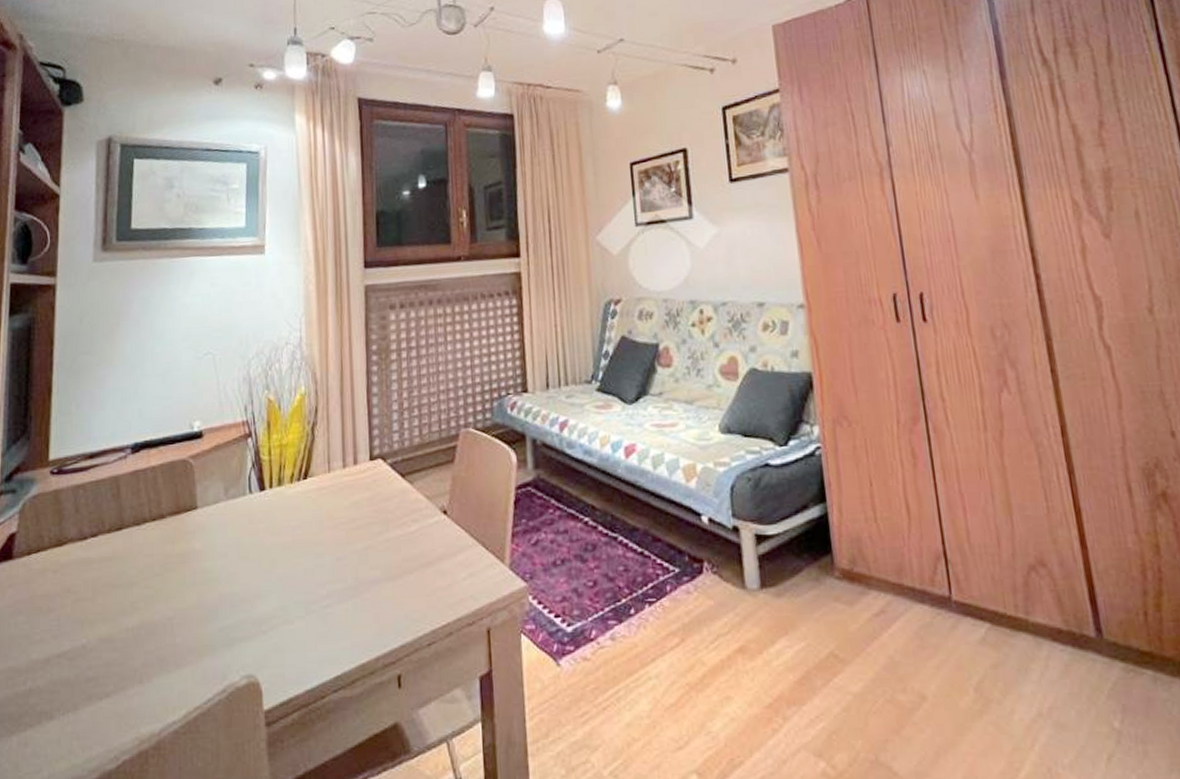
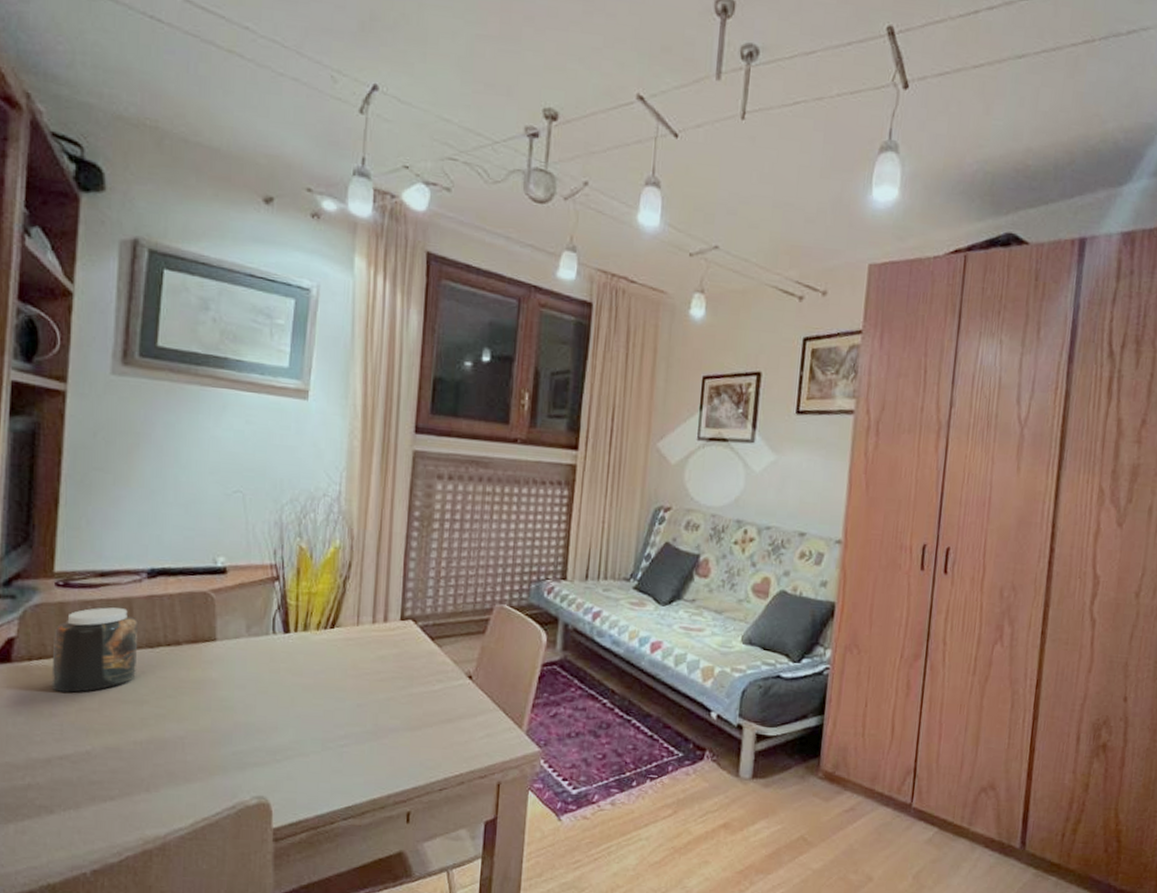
jar: none [49,488,126,584] -> present [51,607,139,693]

